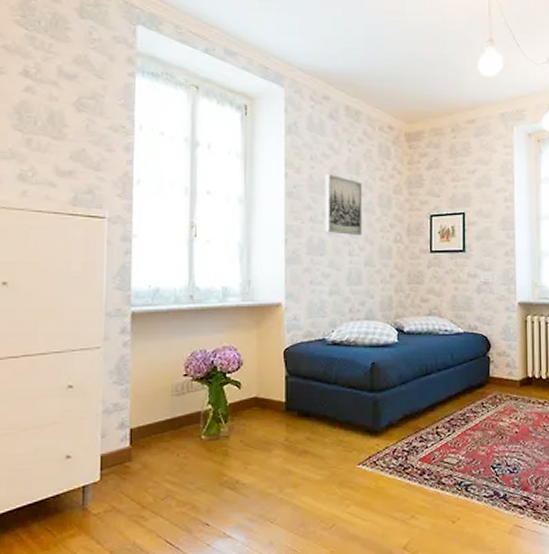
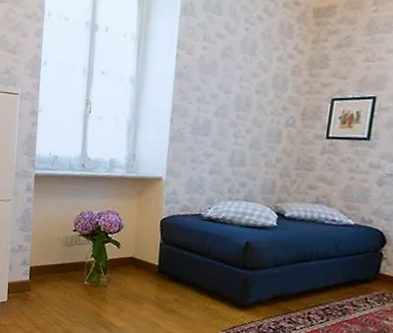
wall art: present [325,173,362,236] -> none [211,54,257,118]

